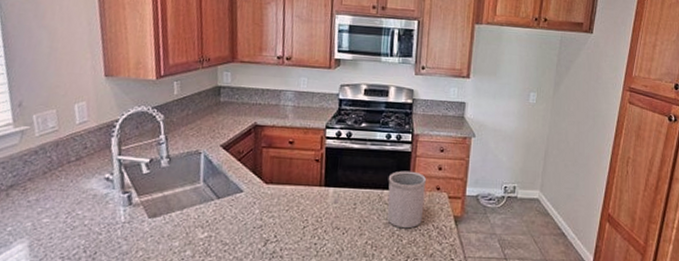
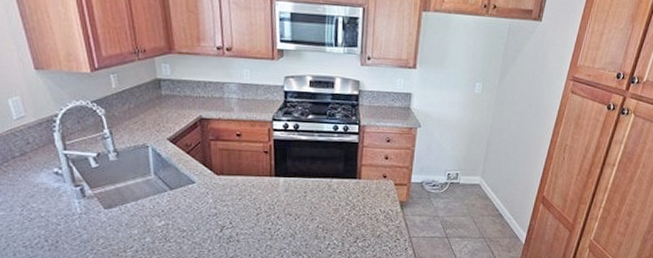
utensil holder: present [387,170,427,229] -> none [336,160,374,214]

